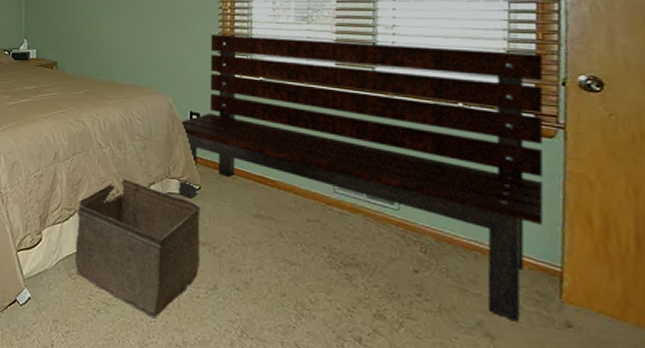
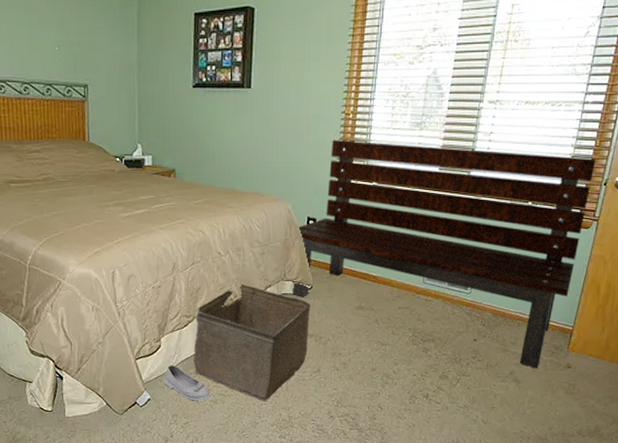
shoe: none [44,261,94,308] -> present [163,364,211,401]

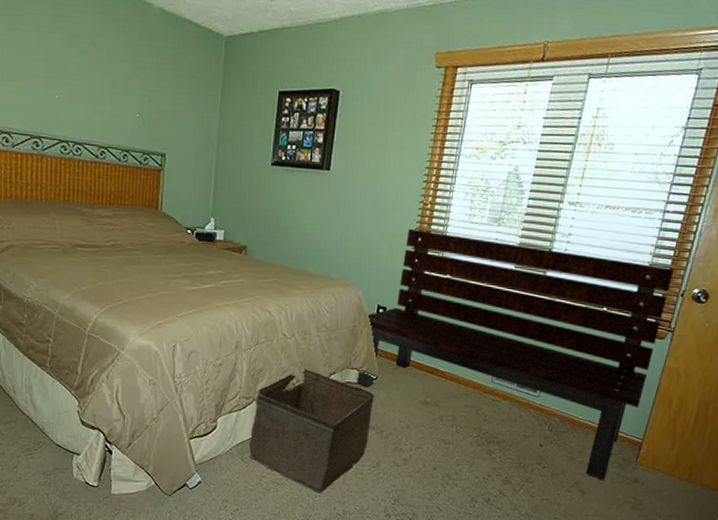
shoe: present [163,364,211,401] -> none [216,447,265,488]

